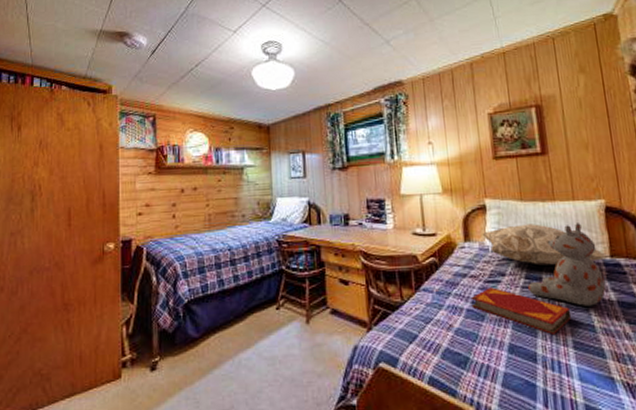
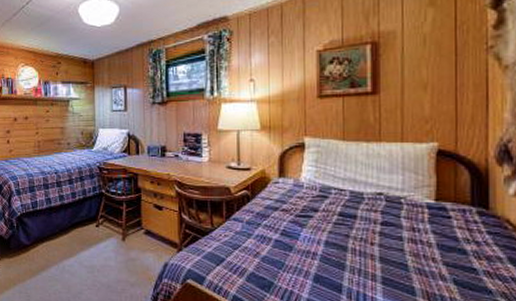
hardback book: present [471,287,572,334] -> none [280,222,384,269]
decorative pillow: present [483,224,611,265] -> none [299,164,437,204]
stuffed bear: present [528,223,606,306] -> none [341,165,425,246]

